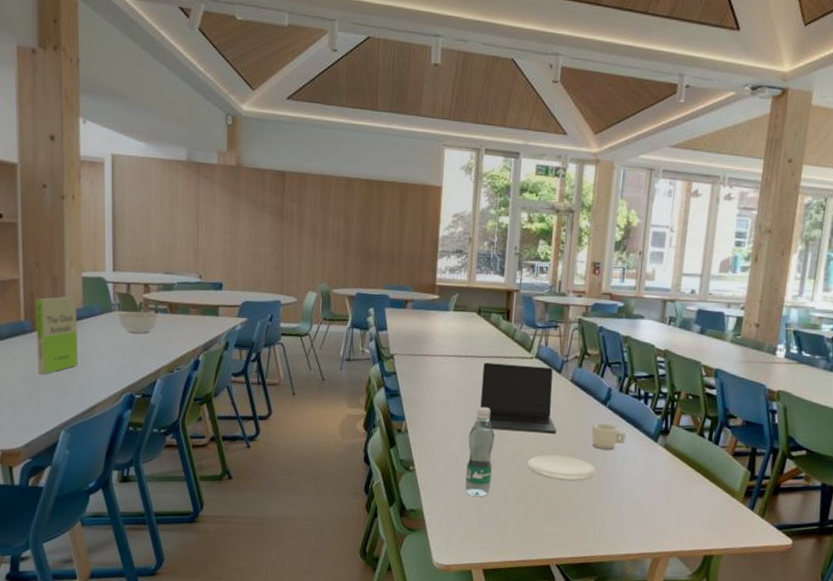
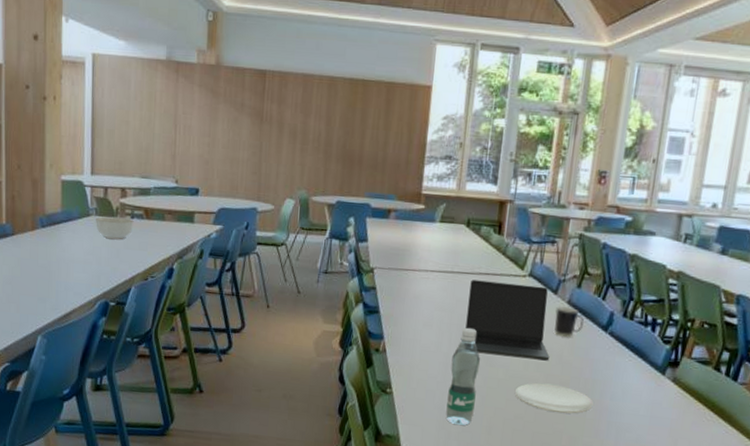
book: present [35,296,79,374] -> none [16,199,56,278]
mug: none [560,384,586,412] -> present [554,306,584,338]
cup: present [591,423,627,450] -> none [588,350,630,382]

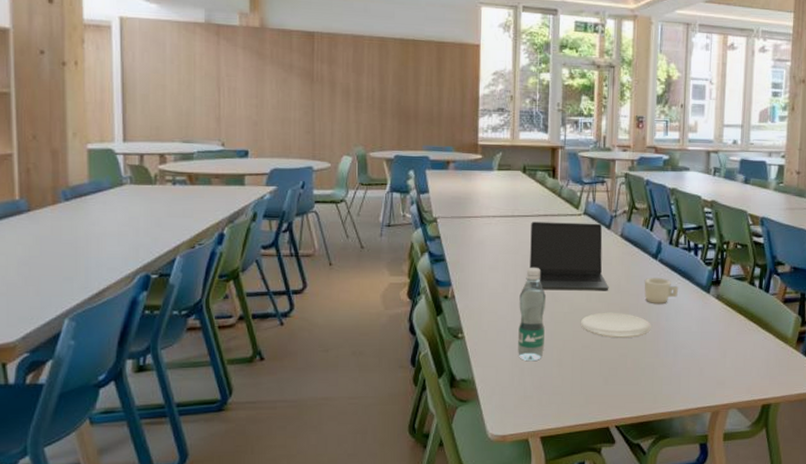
bowl: present [96,217,134,240] -> none [131,185,176,209]
mug: present [554,306,584,338] -> none [610,240,636,268]
cup: none [588,350,630,382] -> present [644,277,679,305]

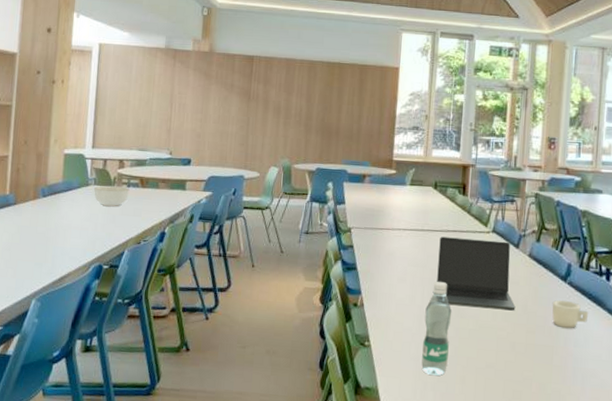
bowl: none [131,185,176,209] -> present [94,186,130,207]
plate: present [580,312,651,338] -> none [485,332,559,361]

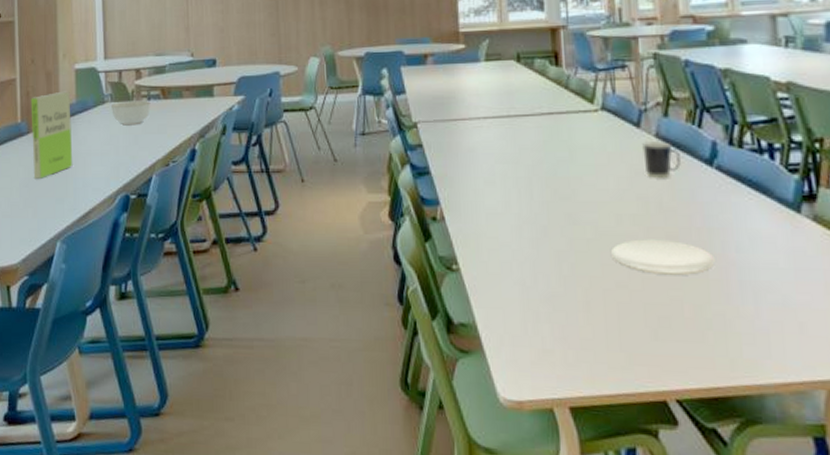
book: none [16,171,58,245] -> present [31,91,73,179]
bottle: present [421,282,451,376] -> none [525,181,564,304]
laptop: present [437,236,516,310] -> none [532,120,647,209]
plate: none [485,332,559,361] -> present [610,239,715,275]
mug: none [518,259,544,288] -> present [642,142,681,179]
cup: present [552,300,589,329] -> none [696,190,751,229]

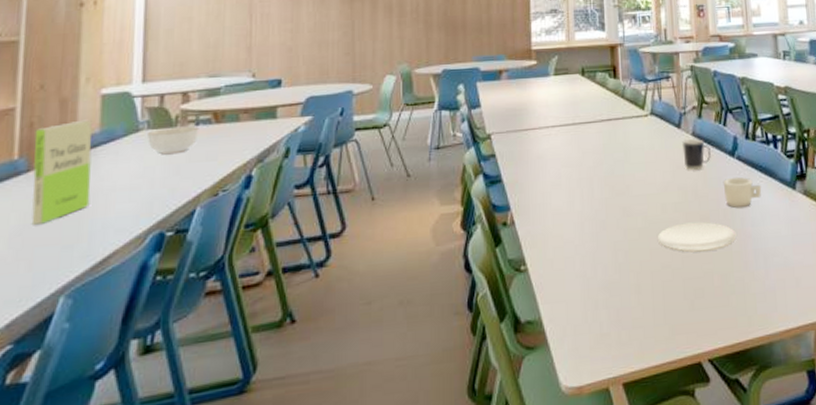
cup: none [696,190,751,229] -> present [723,177,762,208]

